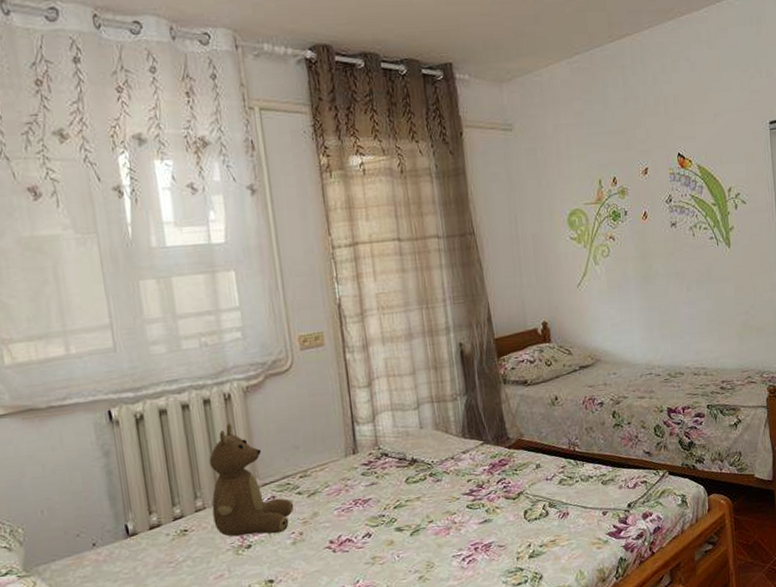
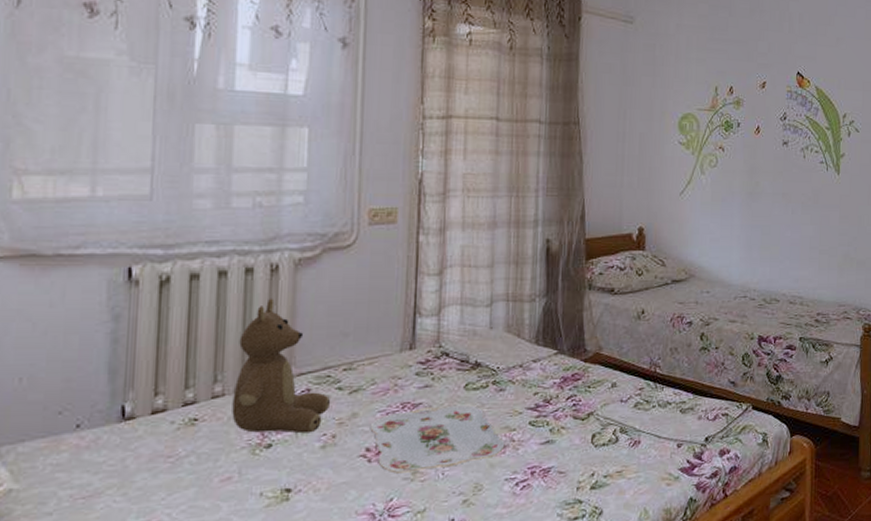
serving tray: none [330,496,449,560] -> present [370,404,505,473]

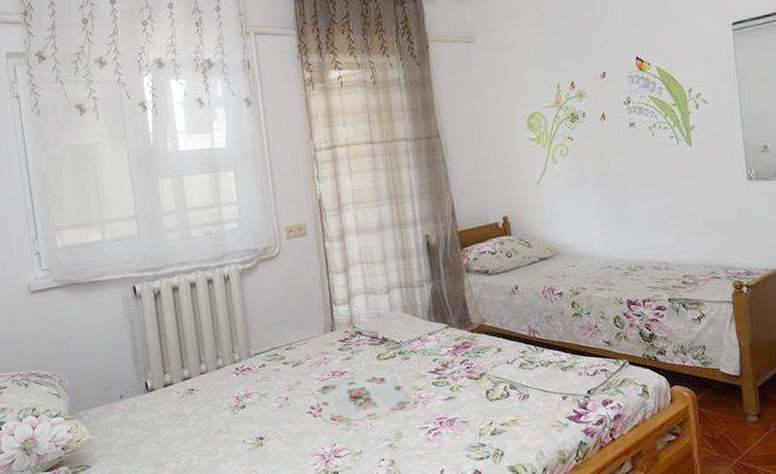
teddy bear: present [232,298,331,434] -> none [211,300,281,398]

